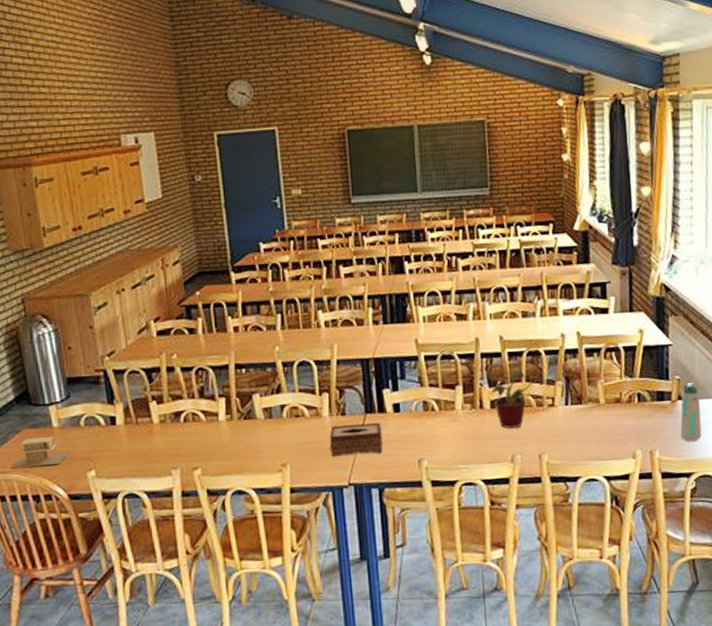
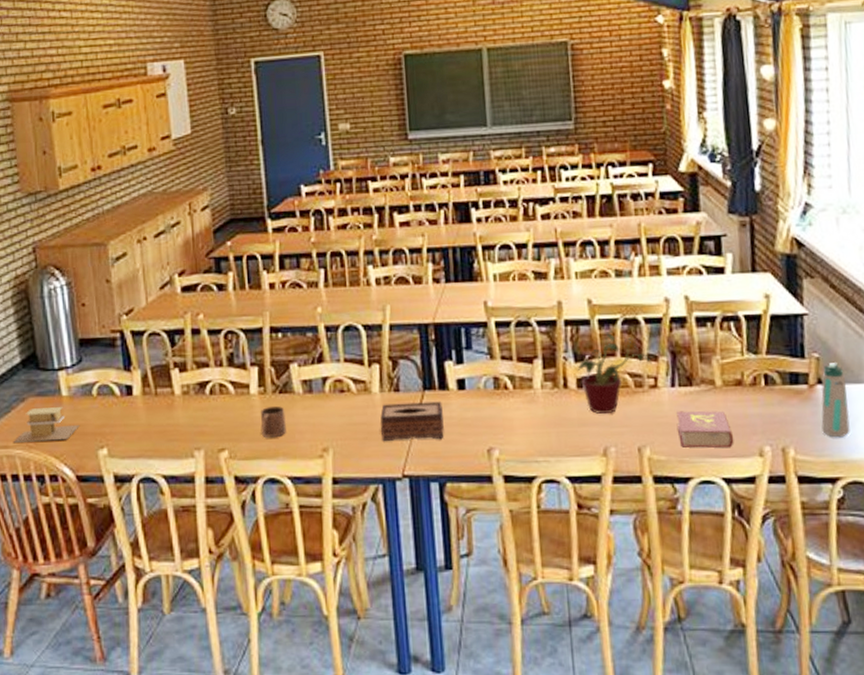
mug: none [228,430,251,458] -> present [260,405,287,439]
book: none [569,423,613,453] -> present [676,410,734,448]

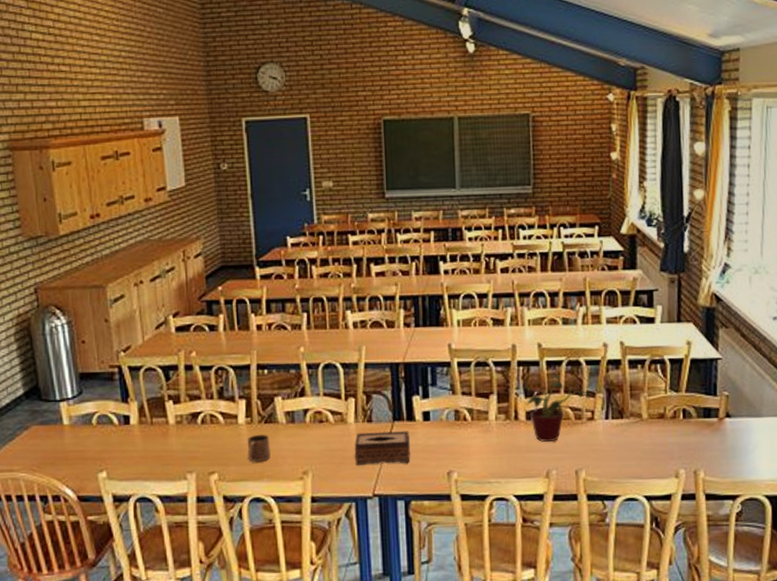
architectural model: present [14,407,79,443] -> none [18,435,80,467]
book: present [676,410,734,448] -> none [608,439,655,471]
water bottle: present [821,363,850,438] -> none [727,400,750,462]

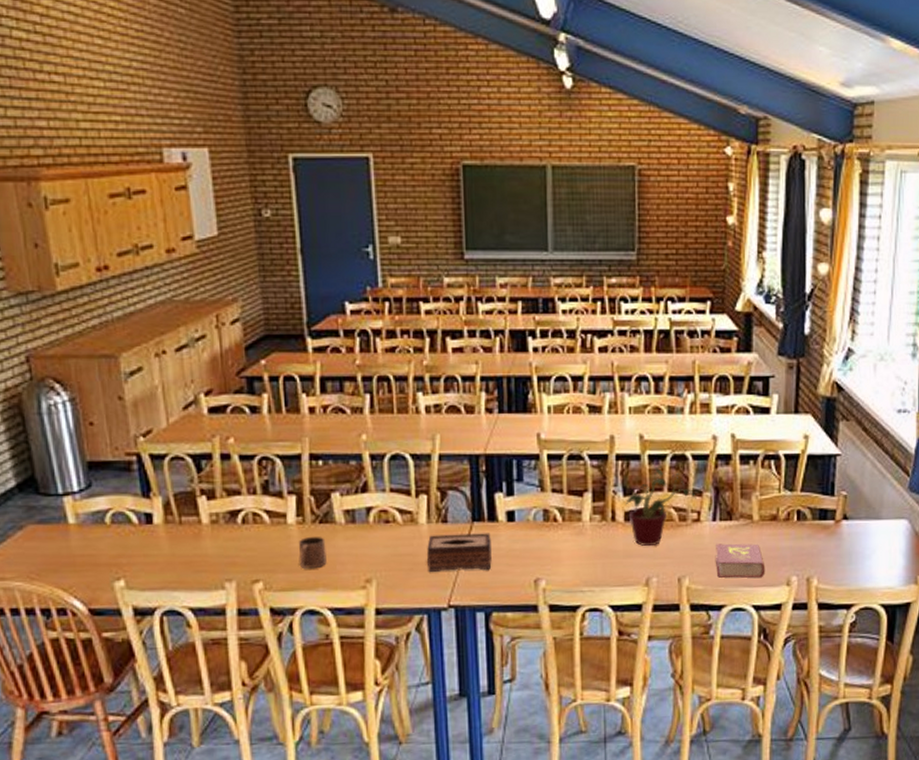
book: none [608,439,655,471] -> present [715,543,765,578]

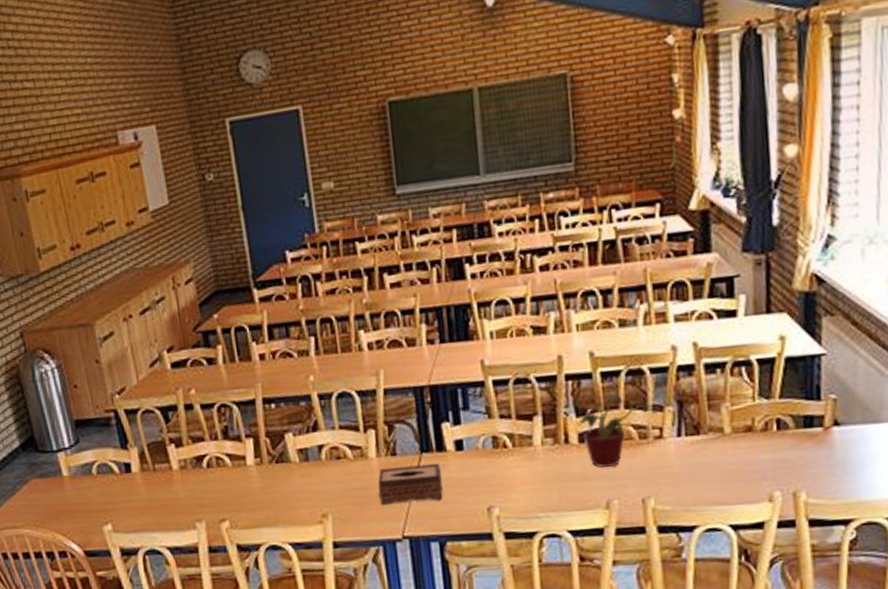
mug: present [298,536,328,570] -> none [259,475,285,508]
book: present [715,543,765,578] -> none [682,458,743,497]

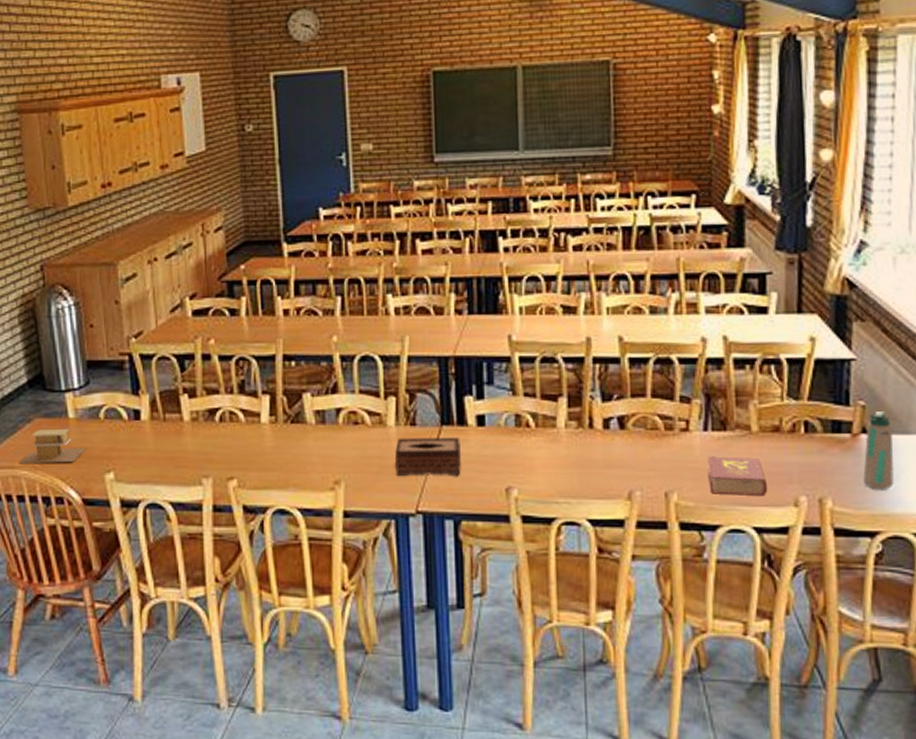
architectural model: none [21,487,83,523] -> present [20,429,86,463]
potted plant: present [578,382,657,468] -> none [604,370,684,457]
book: none [682,458,743,497] -> present [707,456,768,497]
water bottle: none [836,403,867,480] -> present [863,412,894,490]

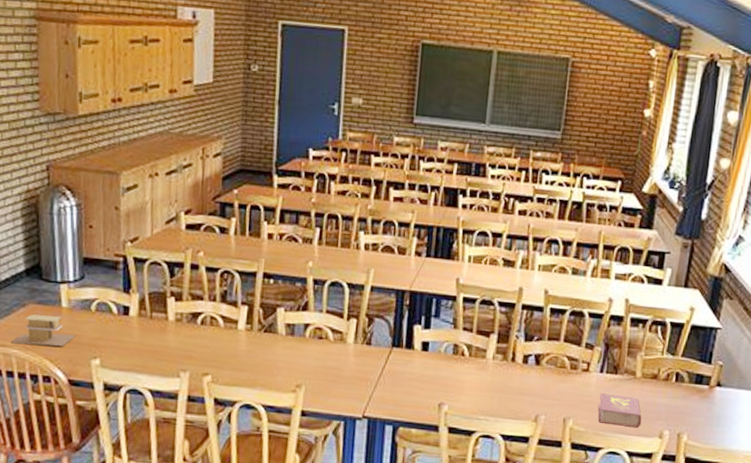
tissue box: present [394,437,461,476] -> none [349,354,406,390]
water bottle: present [863,412,894,490] -> none [712,371,740,431]

